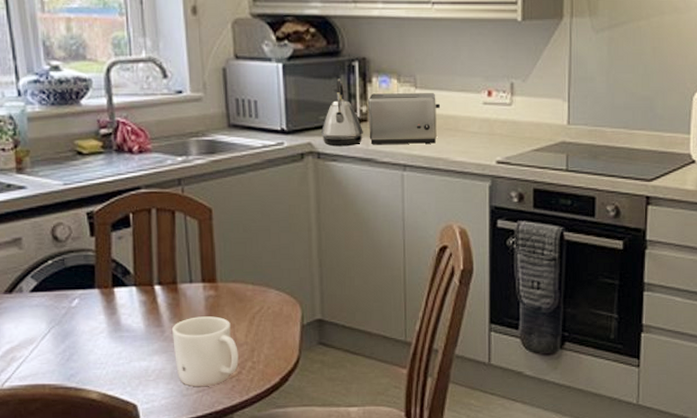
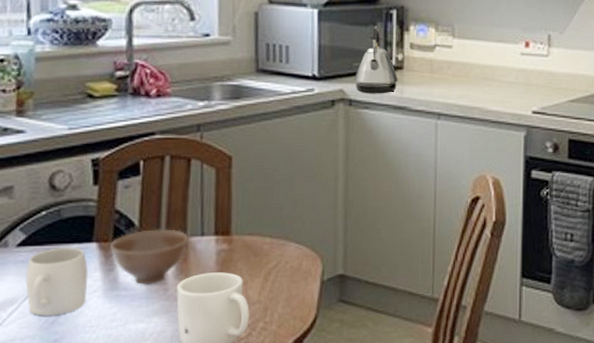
mug: none [40,293,95,354] -> present [25,247,89,316]
bowl: none [110,276,179,327] -> present [109,229,189,285]
toaster: present [368,92,441,145] -> none [404,42,478,93]

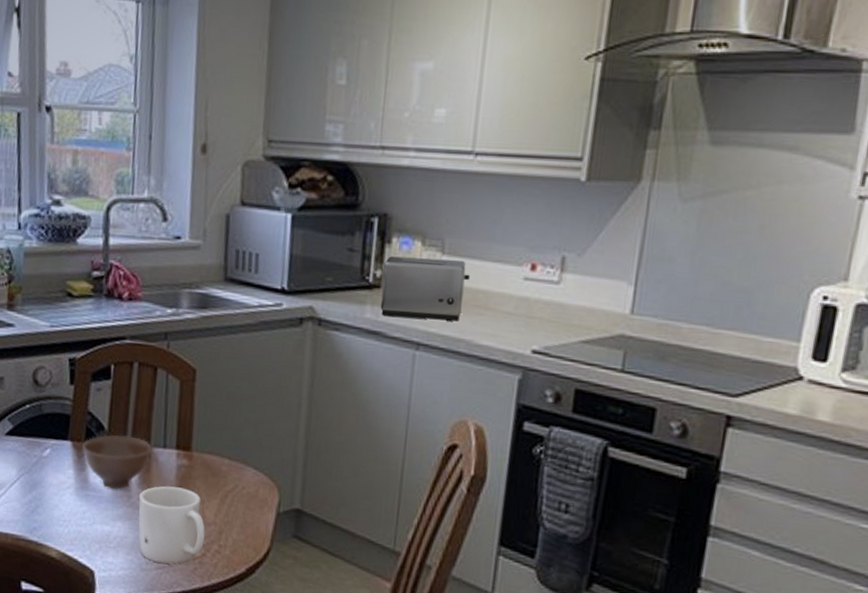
mug: present [25,247,89,316] -> none [11,441,64,506]
kettle: present [355,26,398,94] -> none [326,236,374,316]
toaster: none [404,42,478,93] -> present [380,256,471,321]

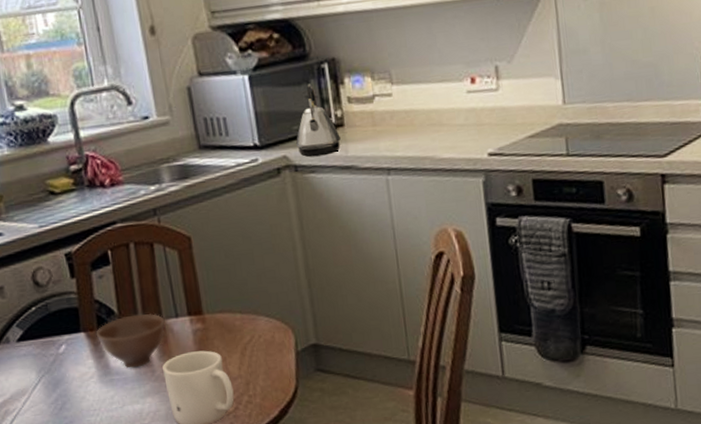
kettle: none [326,236,374,316] -> present [296,83,341,158]
toaster: present [380,256,471,321] -> none [342,86,421,151]

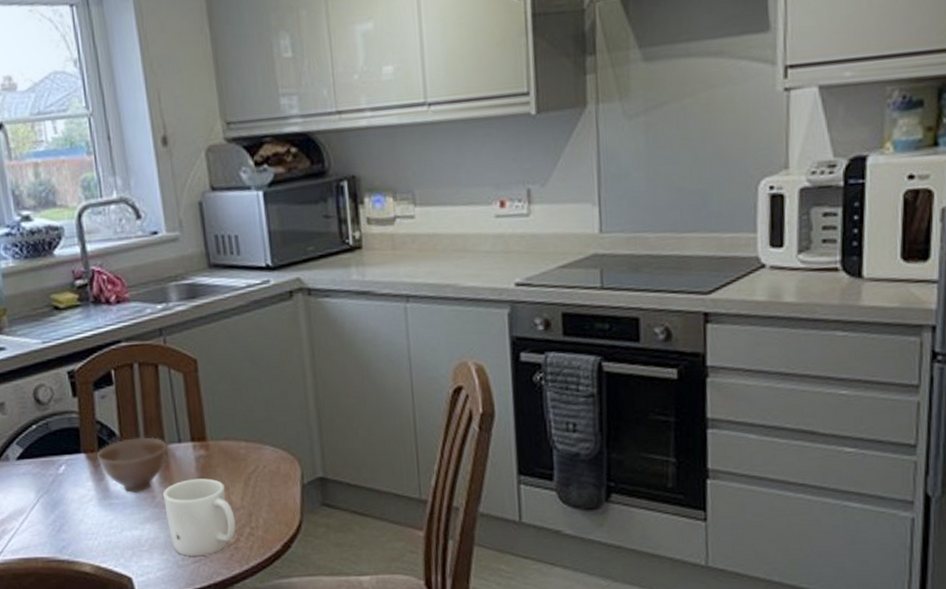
kettle: present [296,83,341,158] -> none [310,202,358,281]

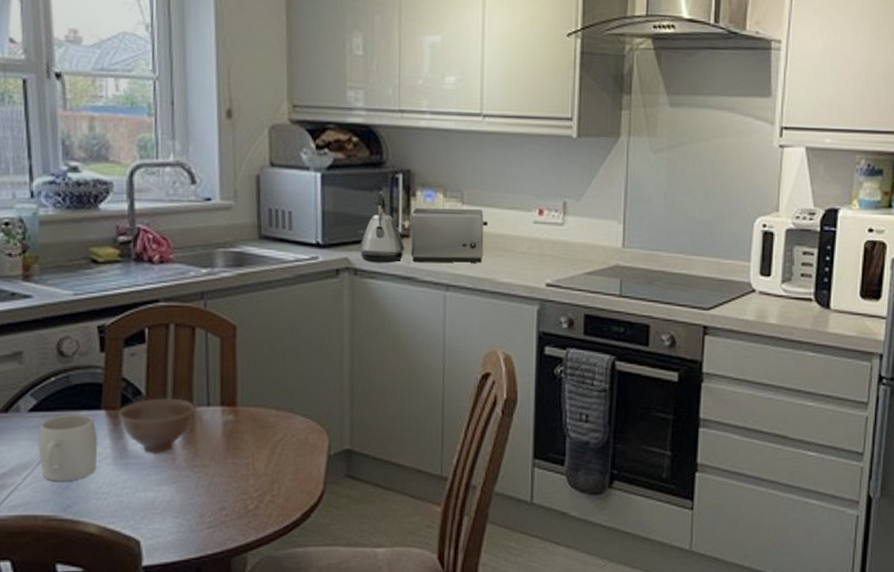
mug: none [28,458,84,525] -> present [38,414,98,481]
mug: present [163,478,236,556] -> none [184,443,257,521]
kettle: none [310,202,358,281] -> present [360,191,405,263]
toaster: none [361,208,445,275] -> present [411,208,489,263]

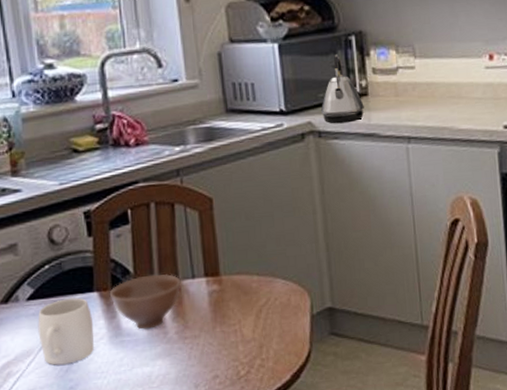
toaster: present [411,208,489,263] -> none [367,60,442,119]

